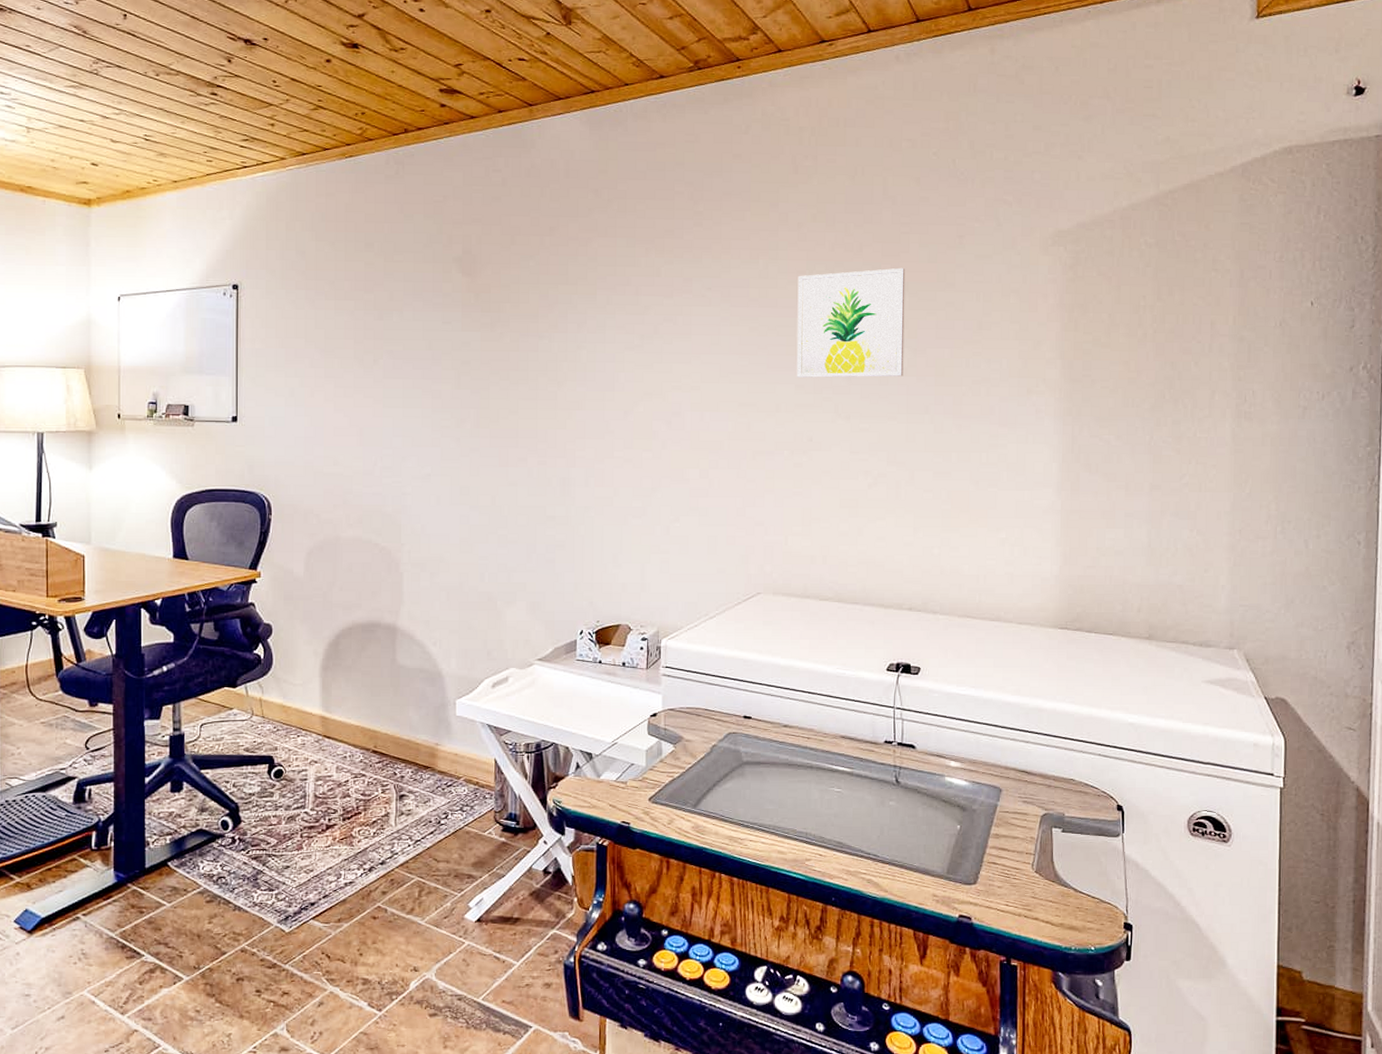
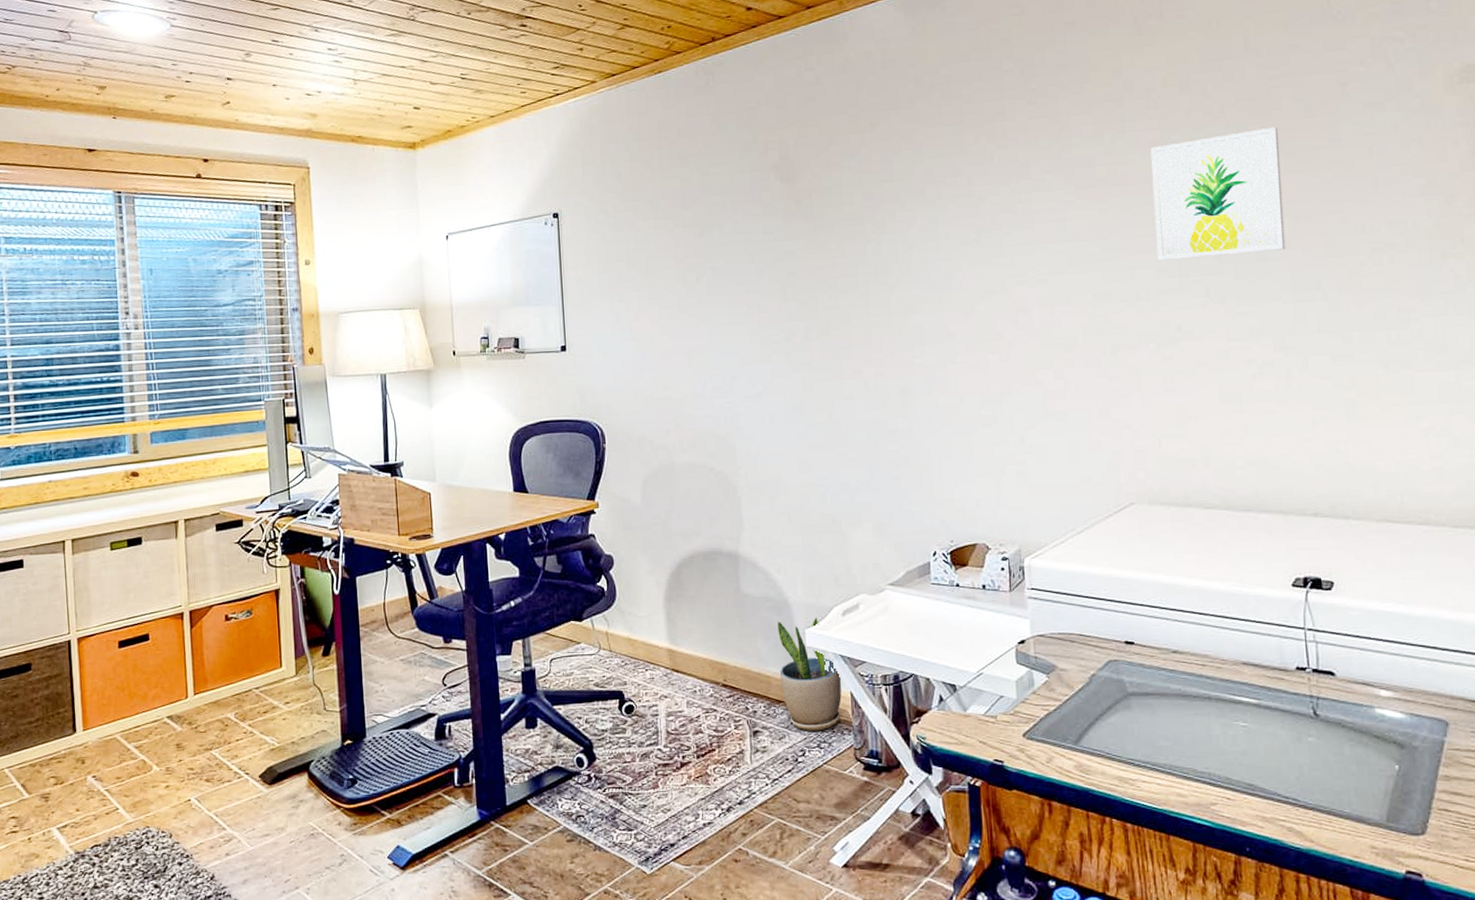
potted plant: none [428,688,487,795] -> present [778,617,842,731]

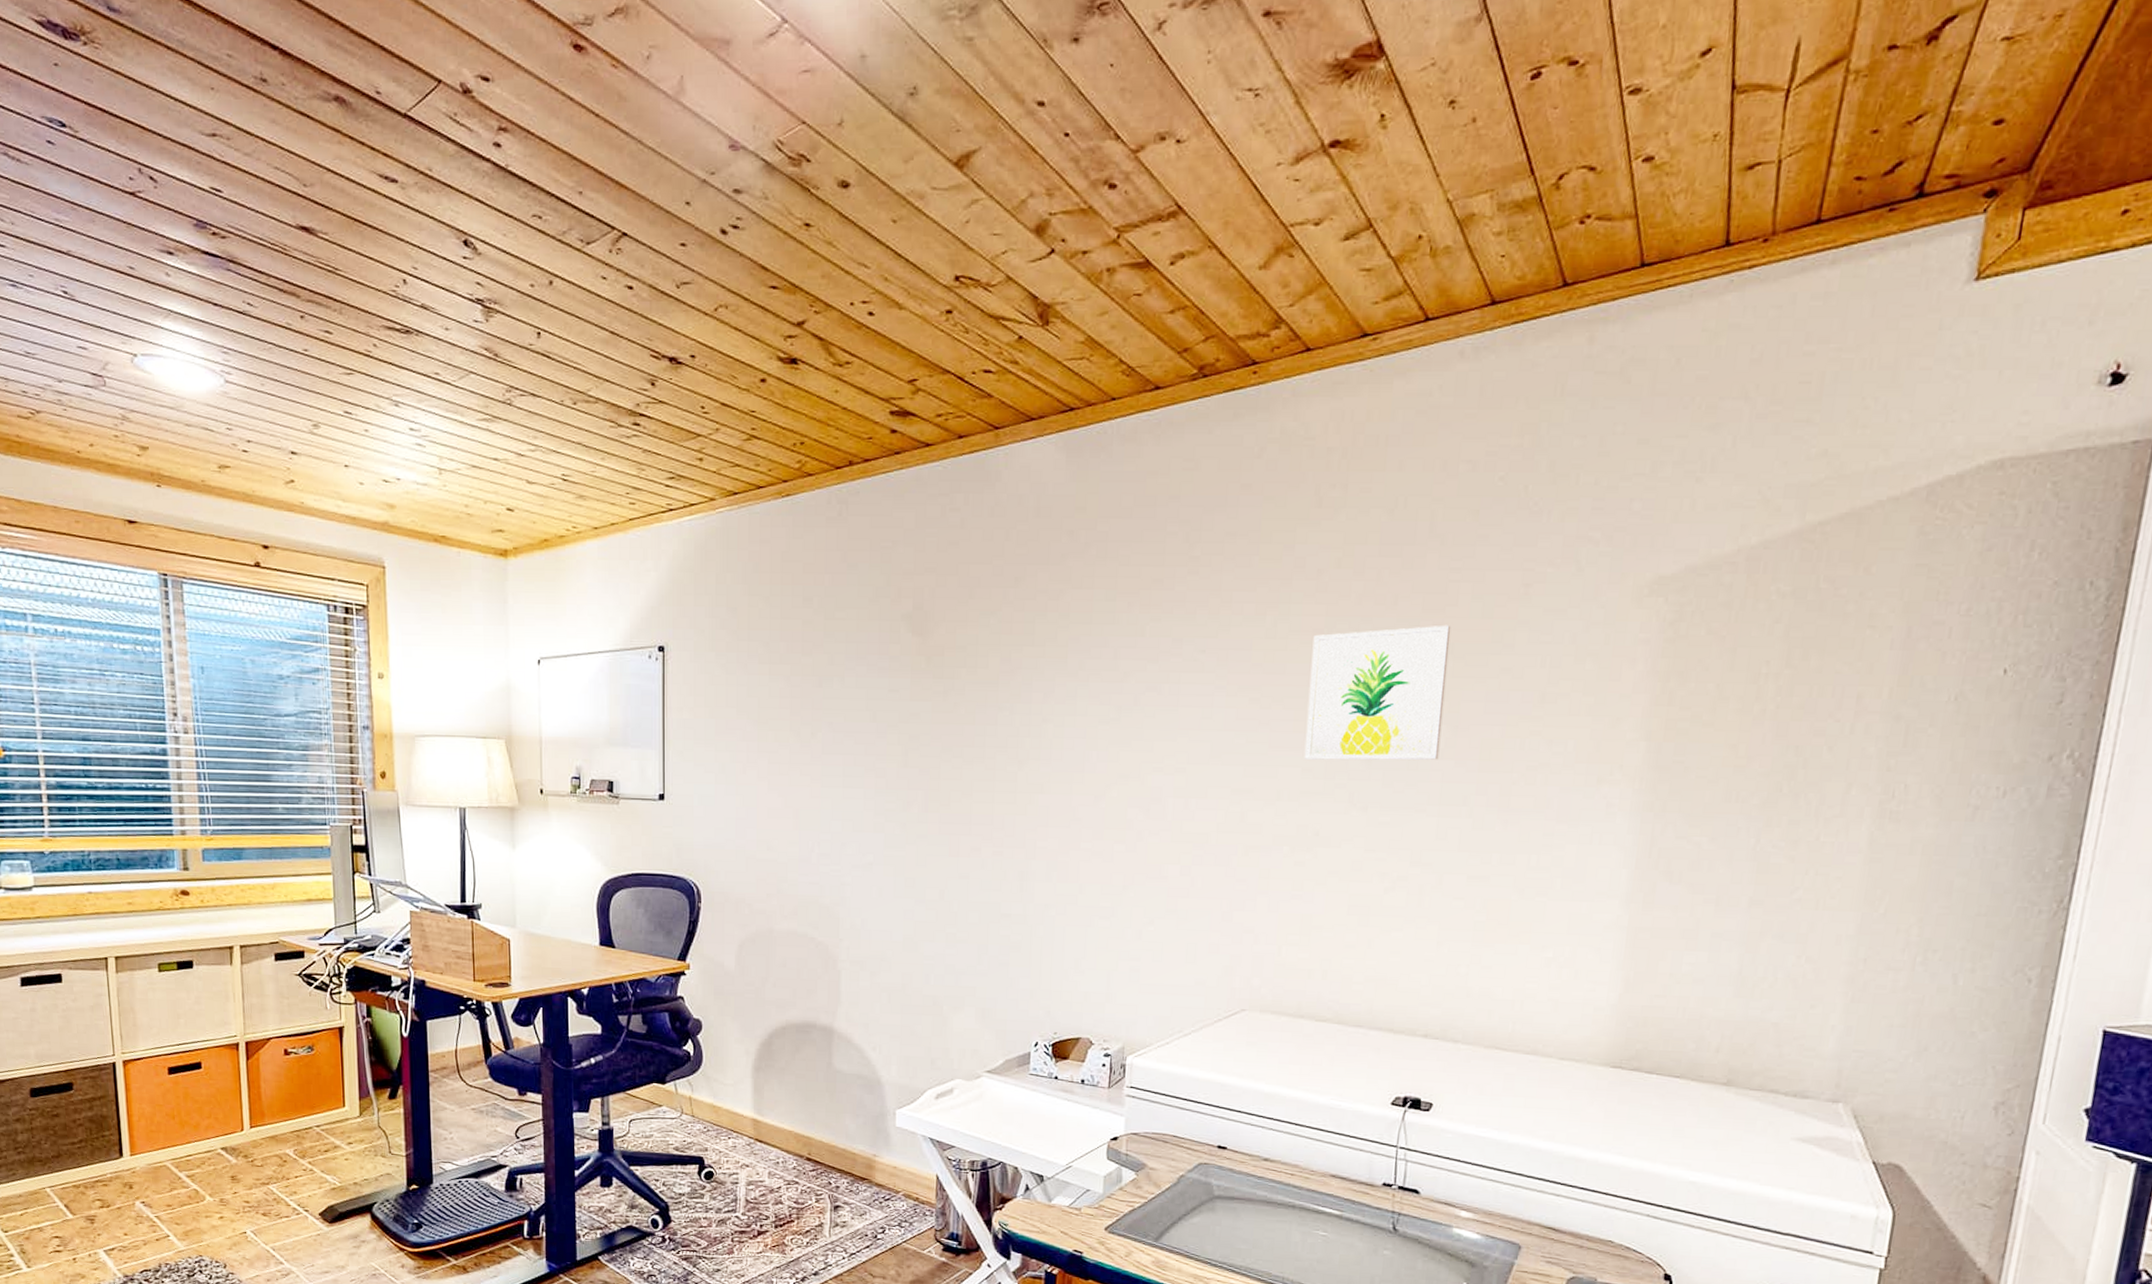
potted plant: present [778,617,842,731] -> none [866,1098,929,1210]

